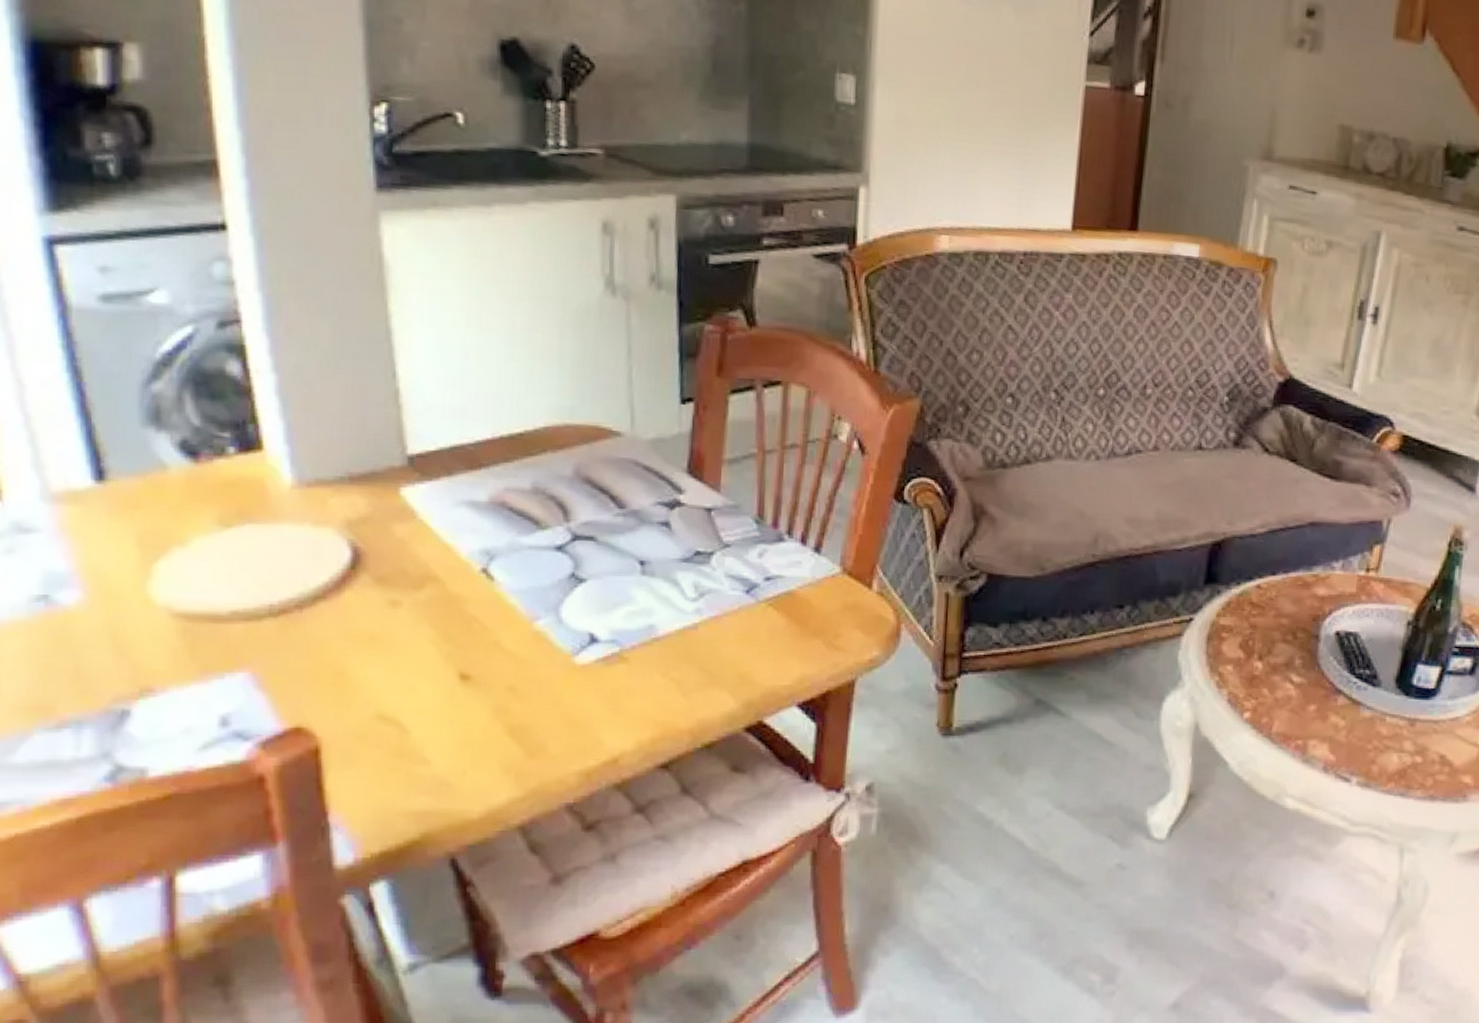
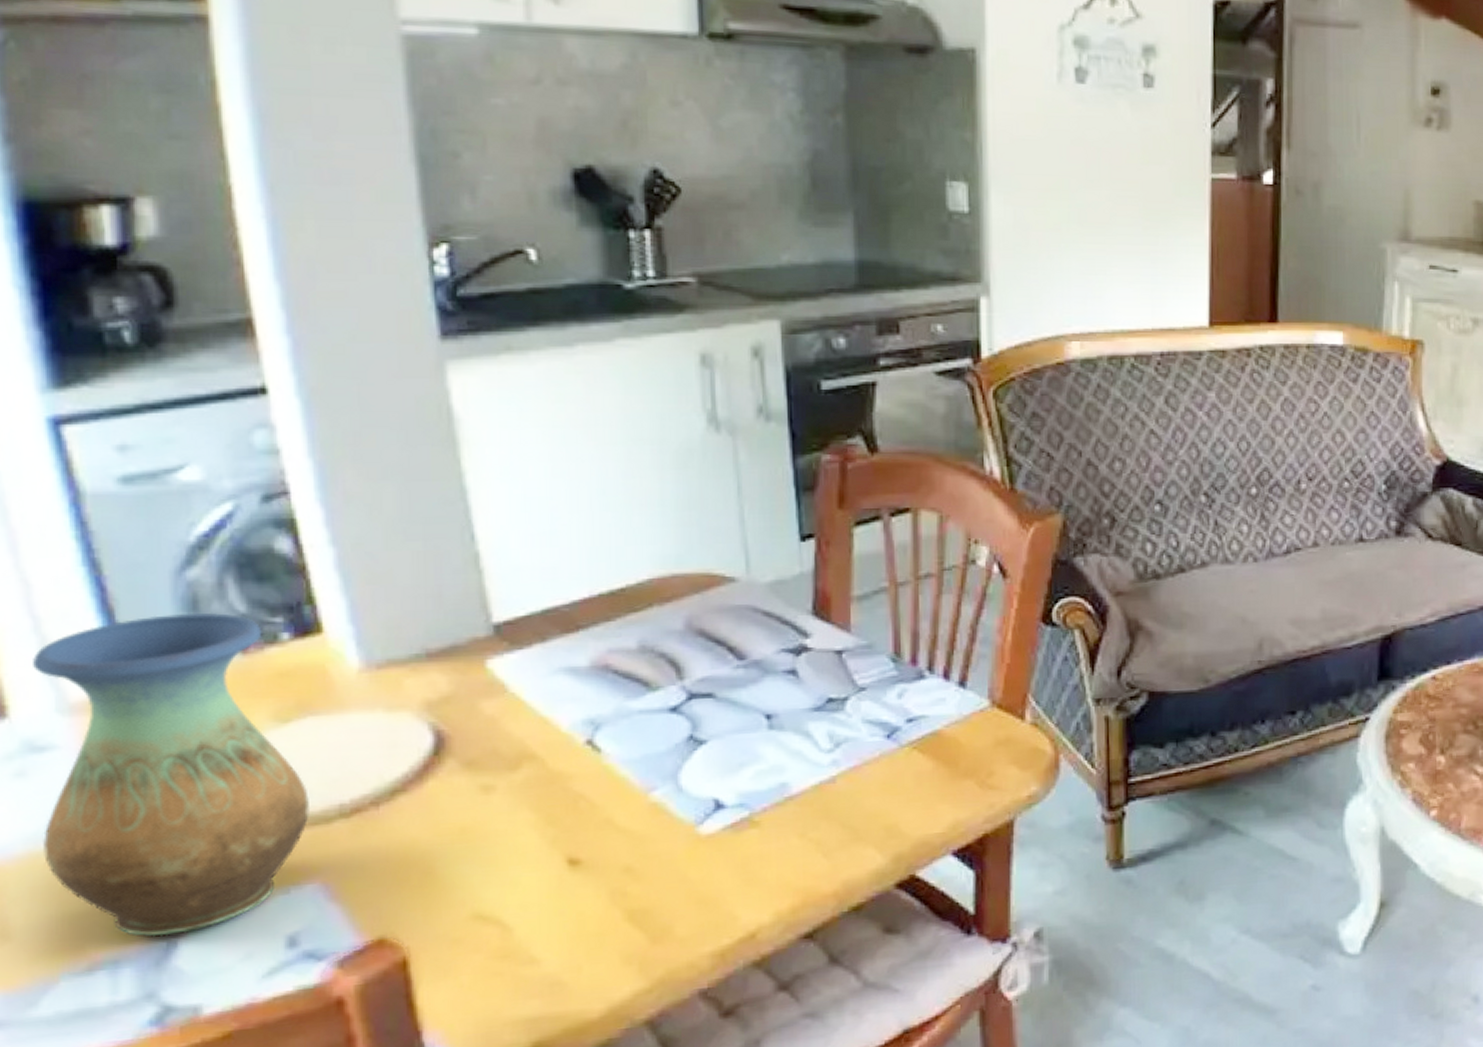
vase: none [23,421,246,705] -> present [33,612,311,937]

